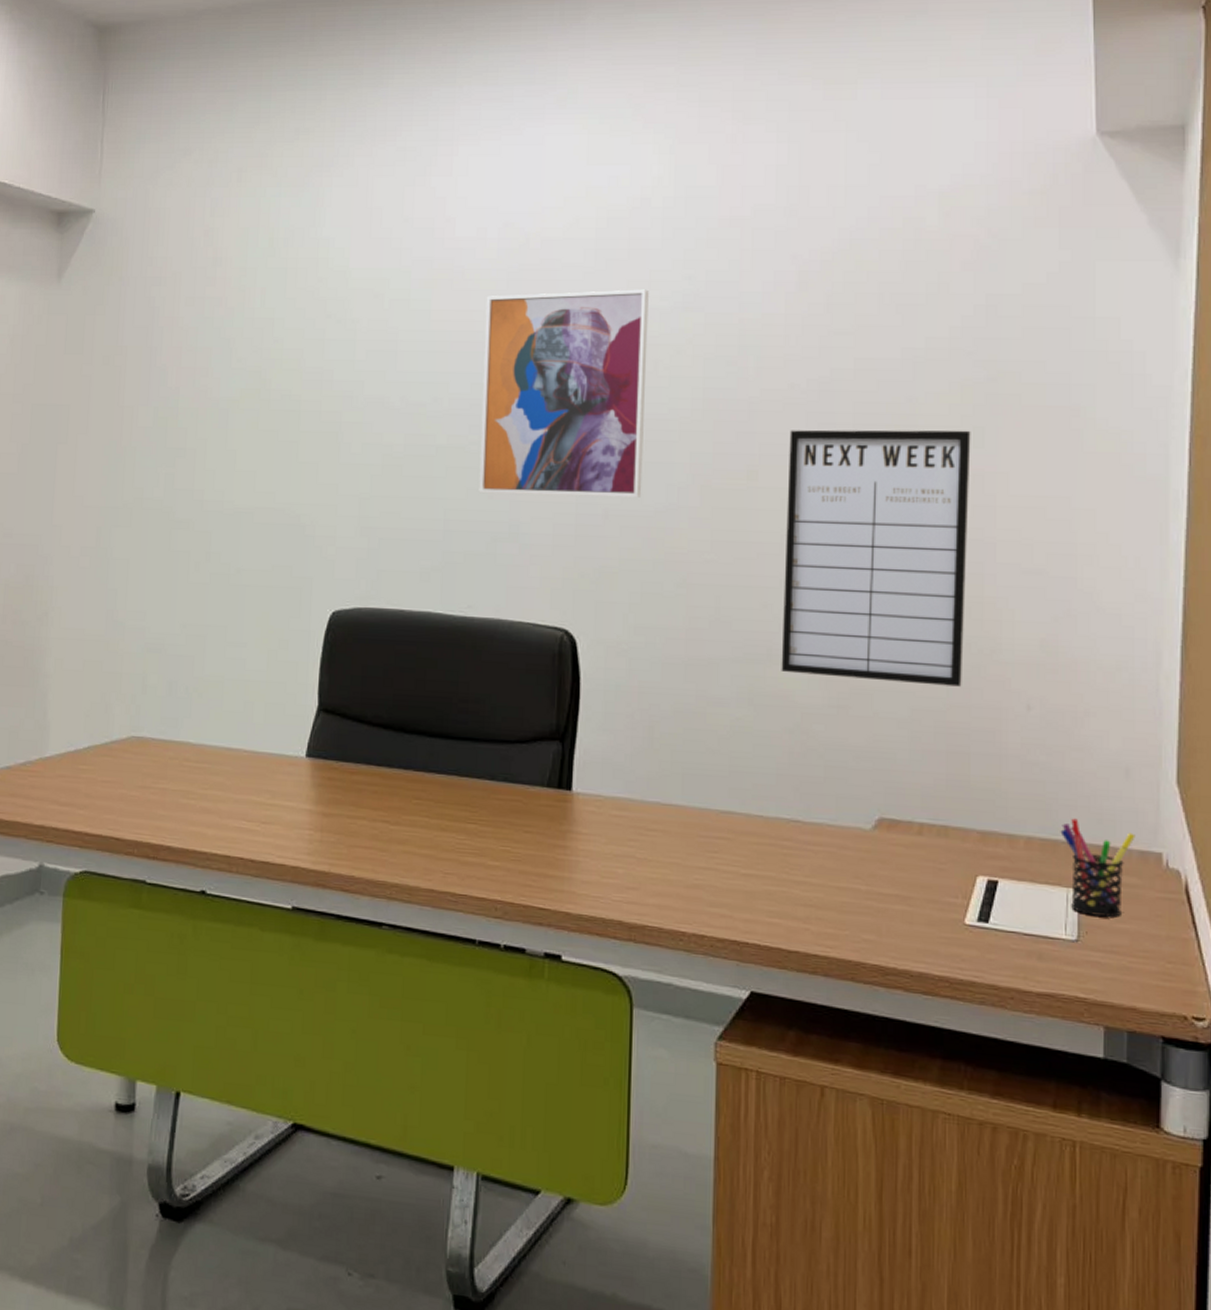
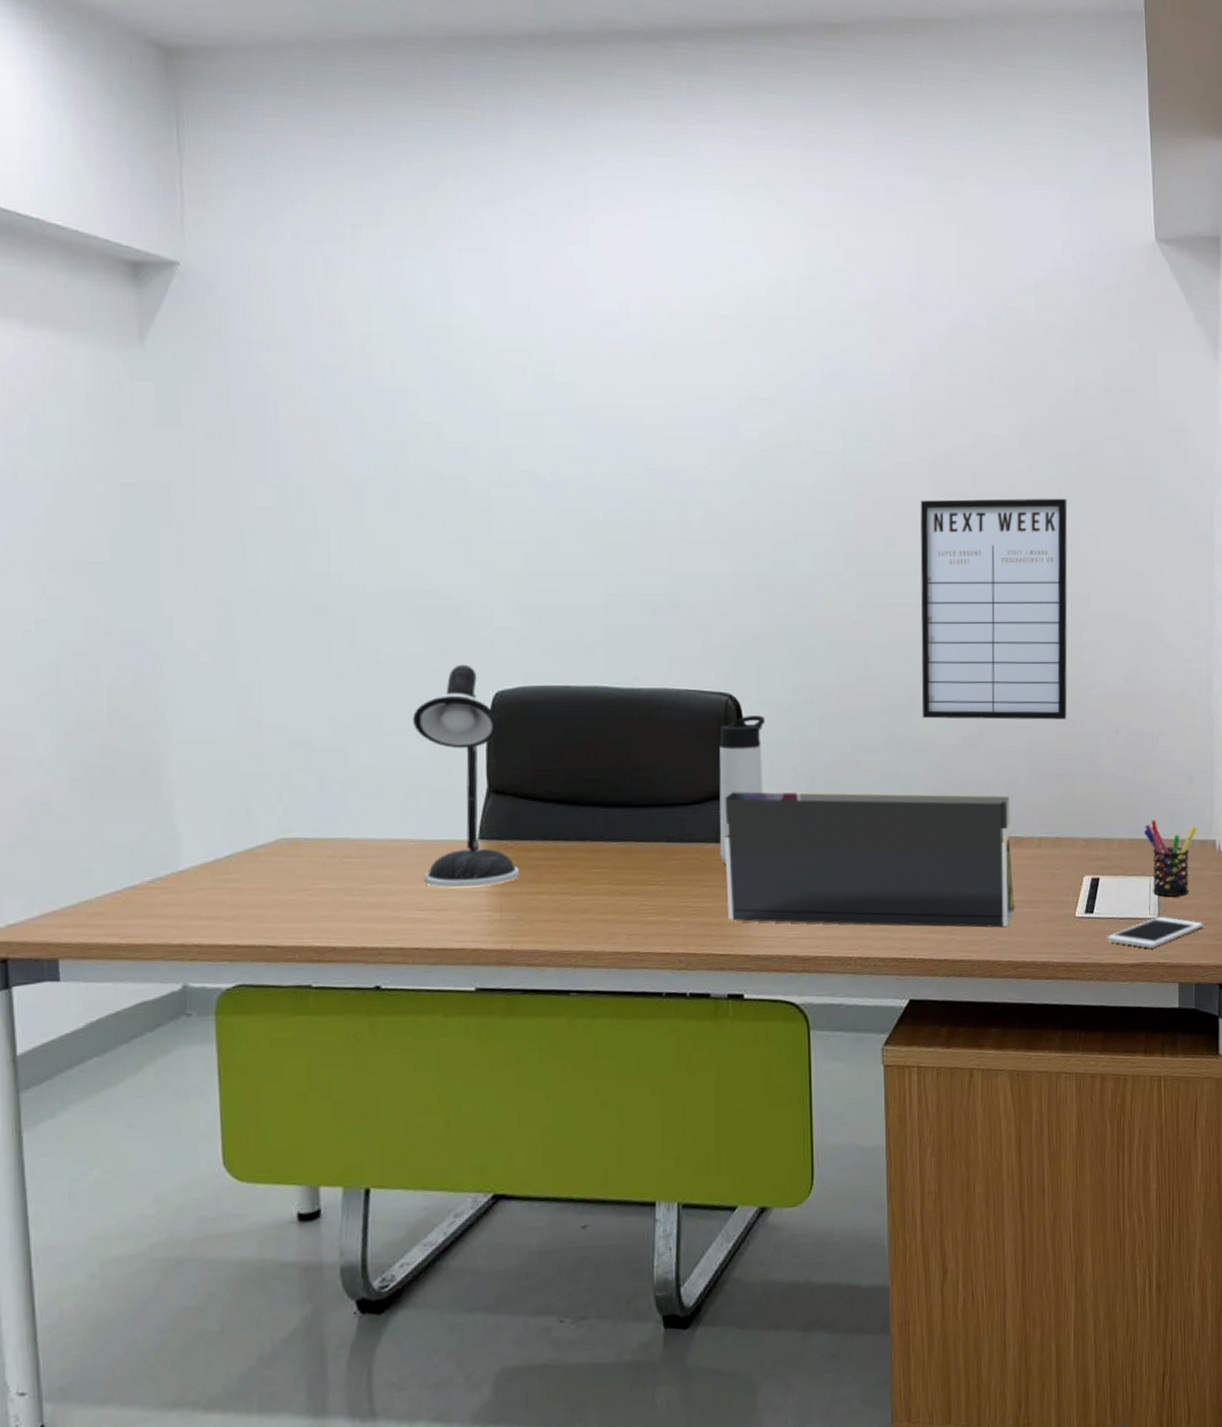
desk lamp: none [252,582,343,805] -> present [412,664,520,888]
wall art: present [478,289,649,498] -> none [632,367,793,568]
thermos bottle: none [545,654,602,810] -> present [719,715,765,864]
desk organizer: none [550,734,886,924] -> present [725,791,1015,928]
cell phone: none [1006,939,1141,977] -> present [1107,917,1203,948]

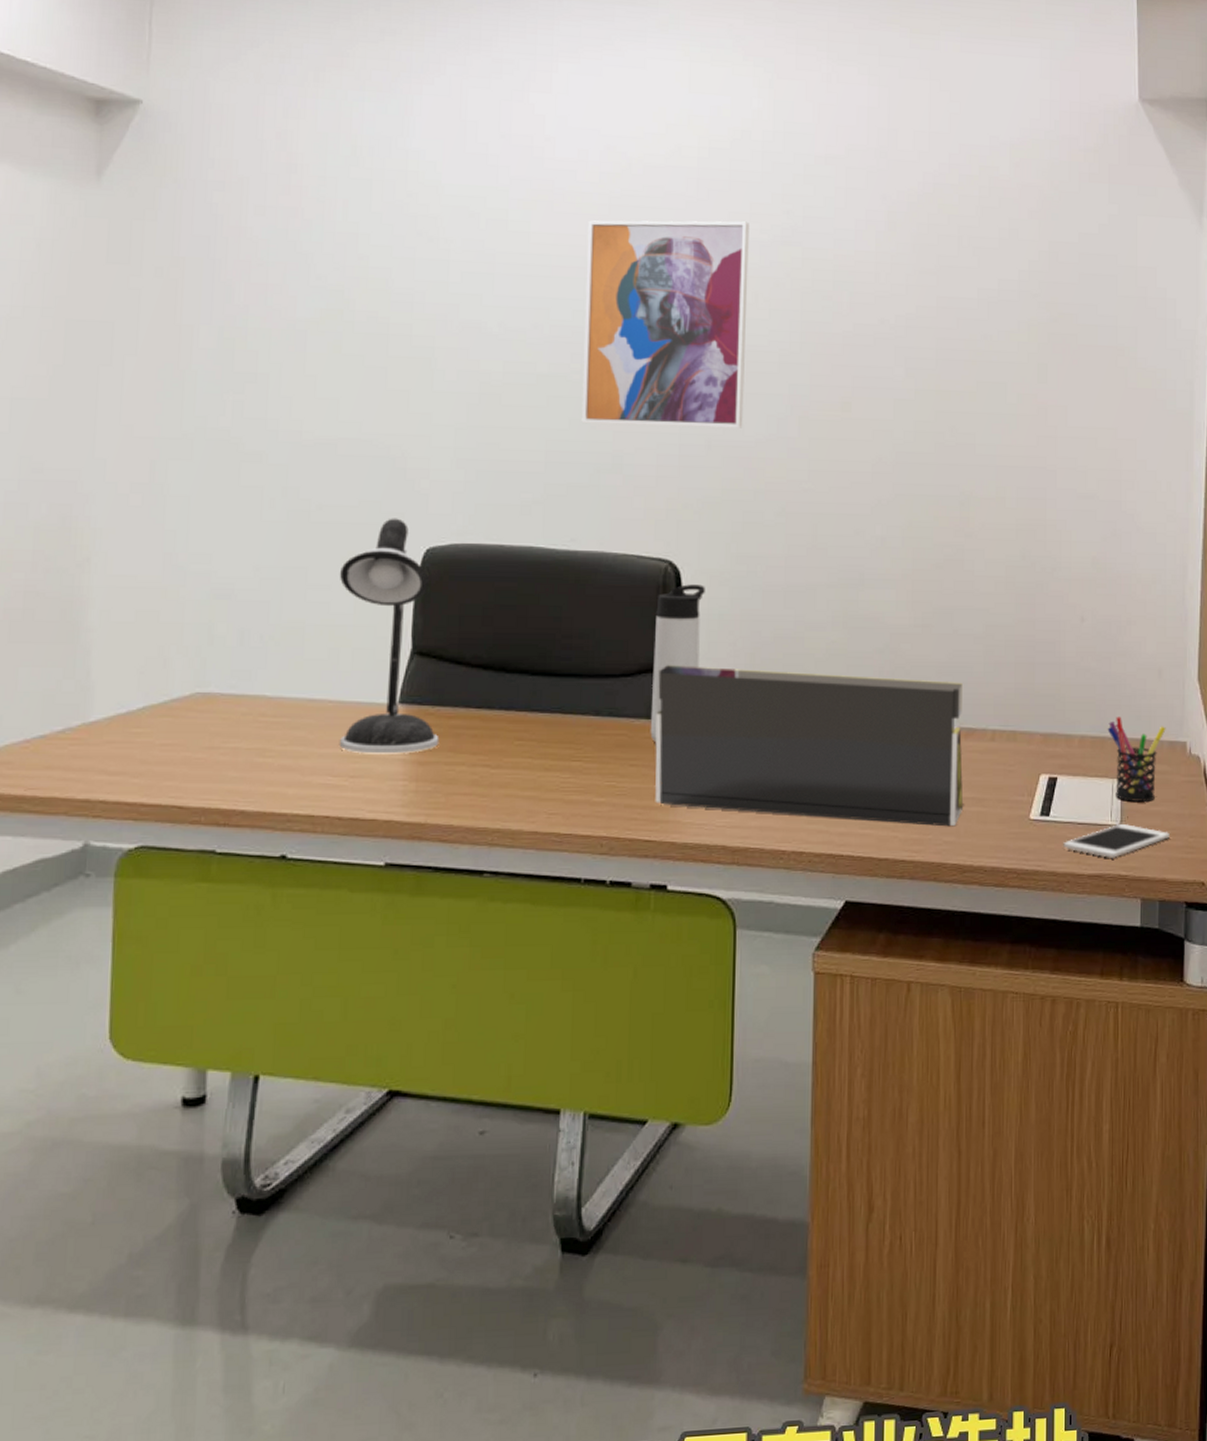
wall art: none [632,367,793,568] -> present [581,220,749,428]
writing board: present [920,498,1068,720] -> none [872,364,1036,603]

